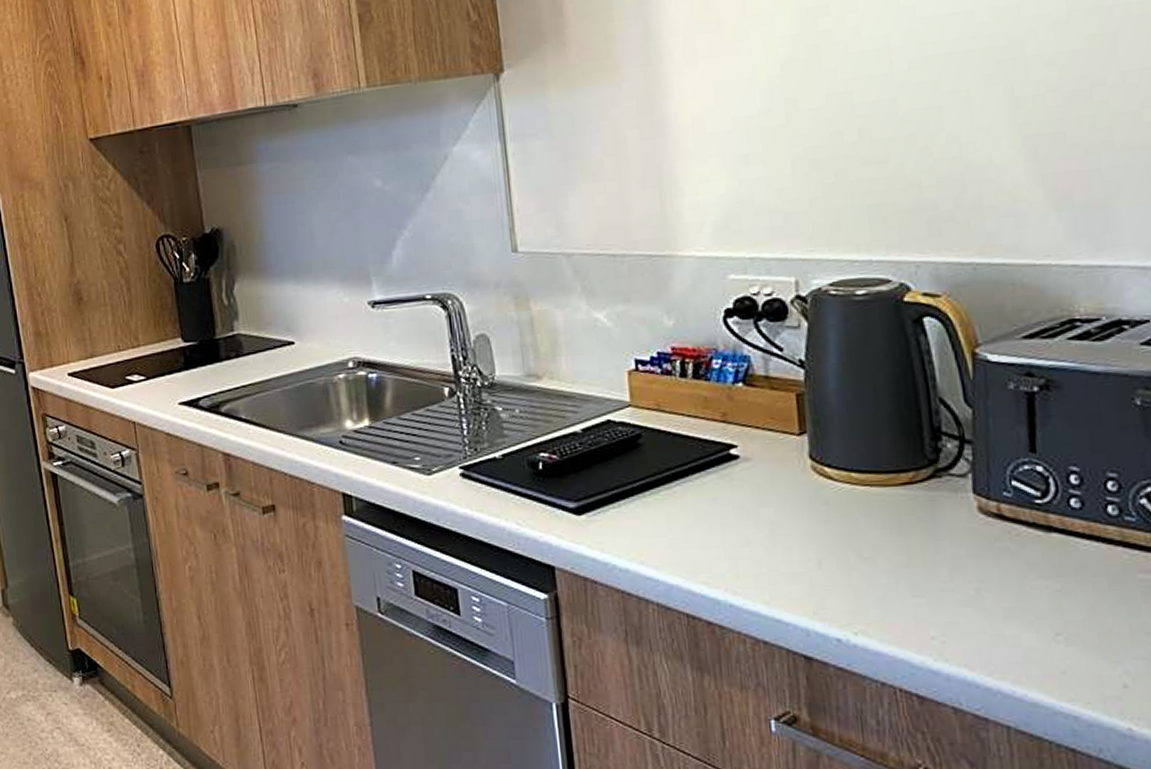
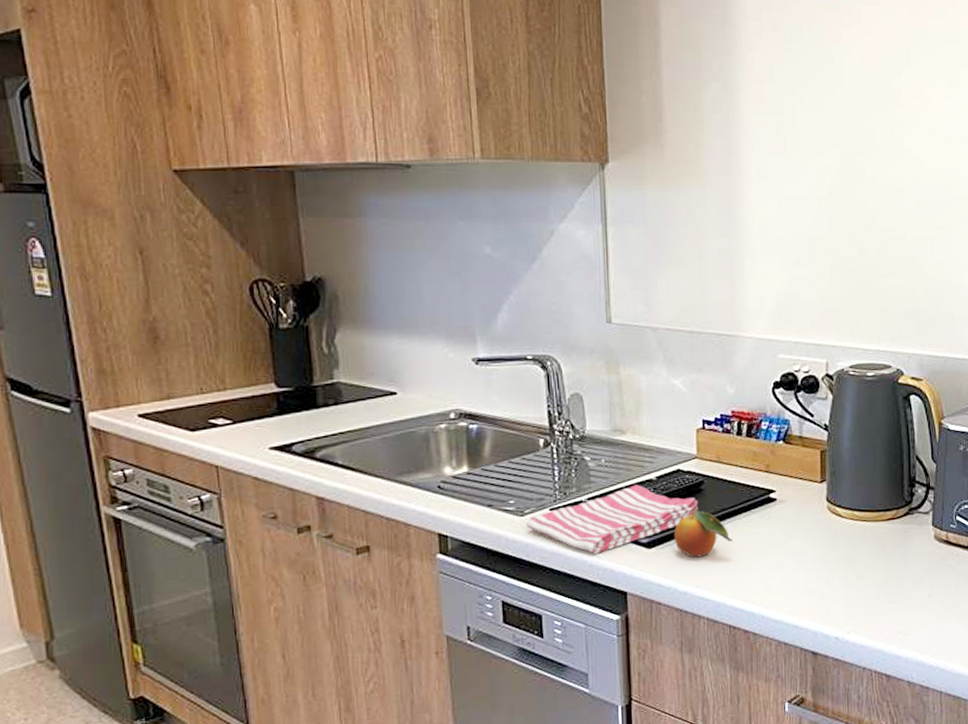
dish towel: none [434,438,637,520] -> present [526,484,698,554]
fruit: none [607,459,684,528] -> present [673,501,732,558]

